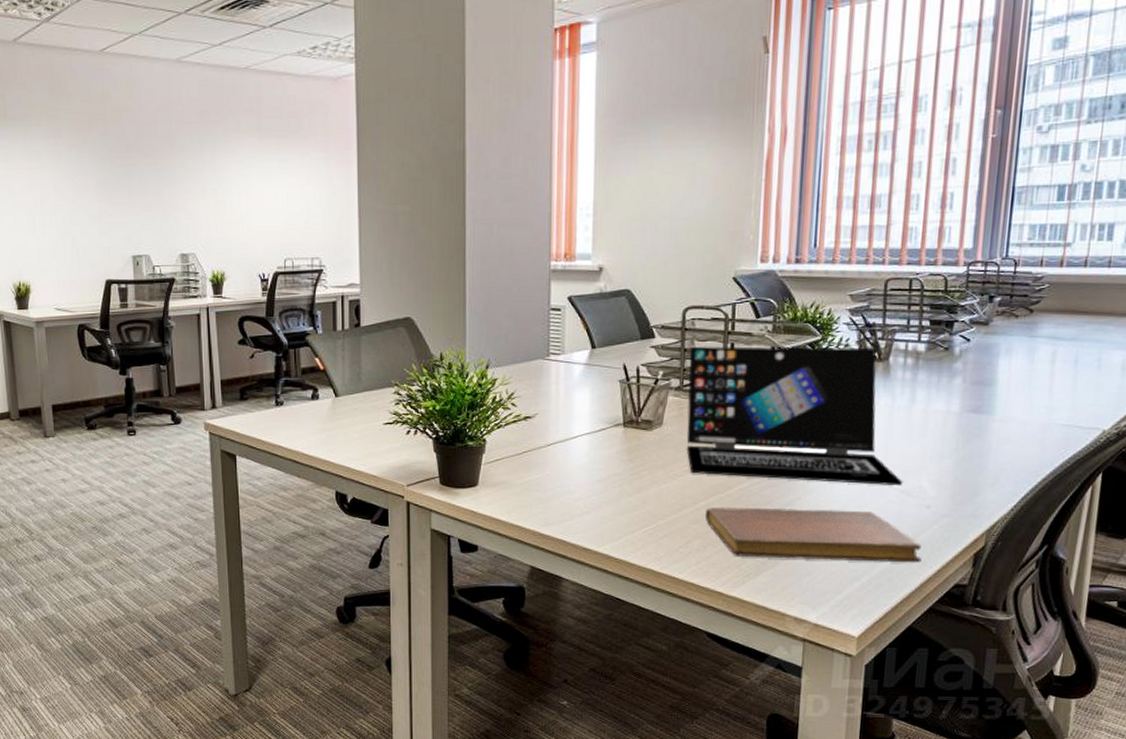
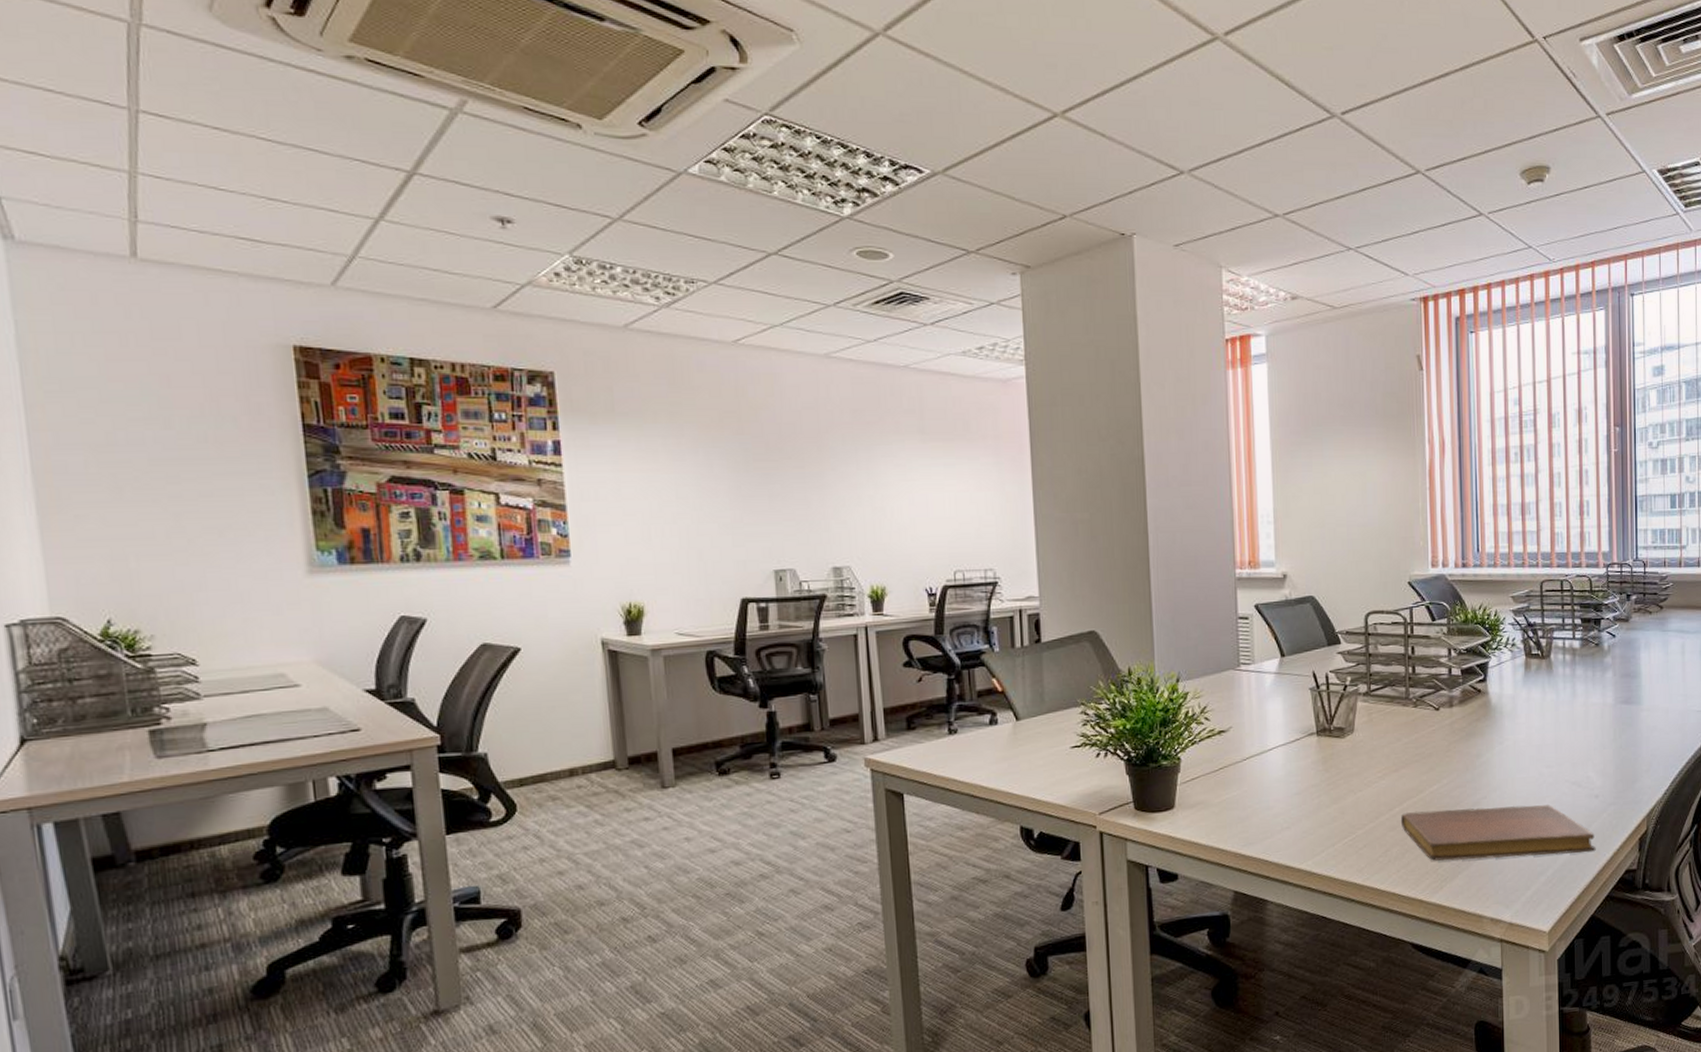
laptop: present [686,346,903,486] -> none [1374,646,1573,780]

